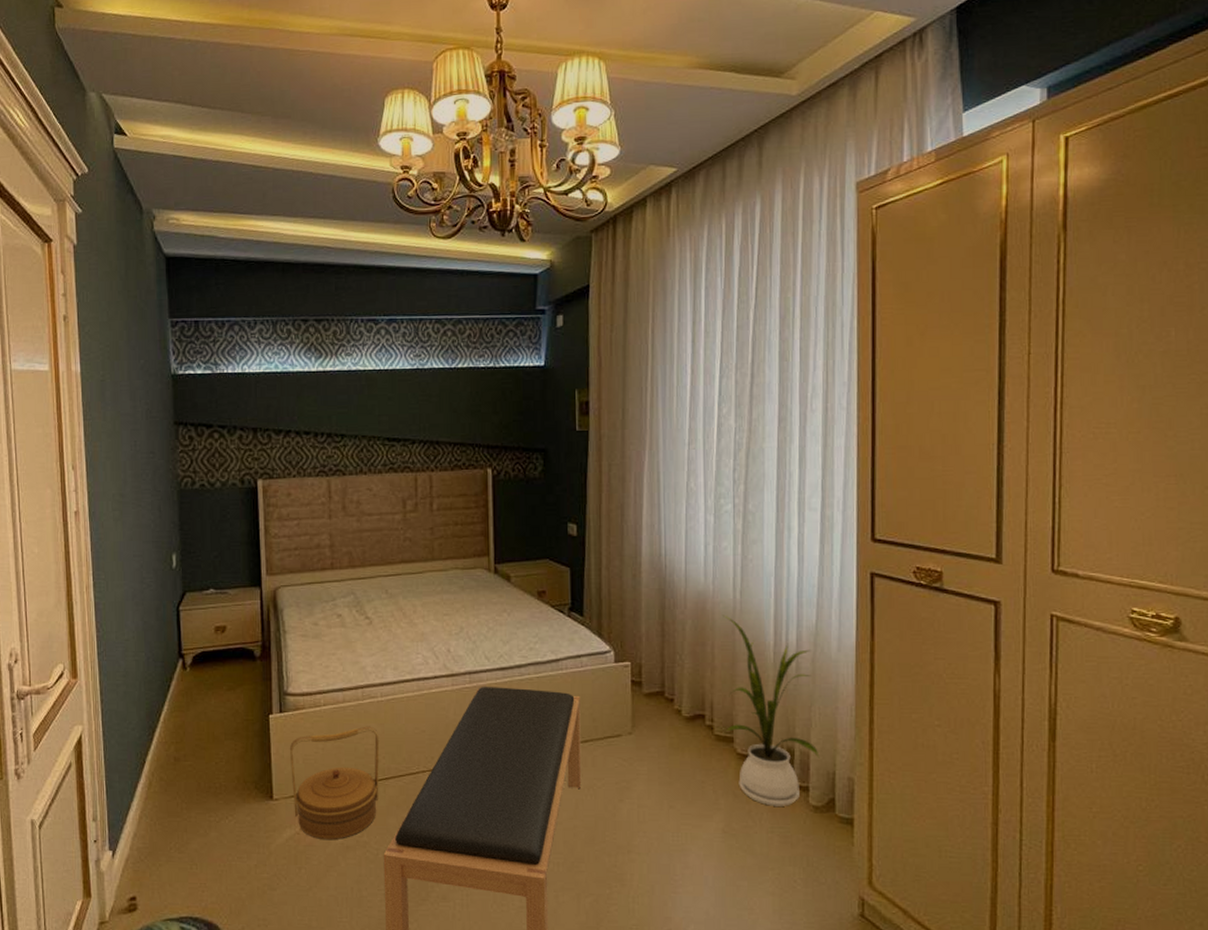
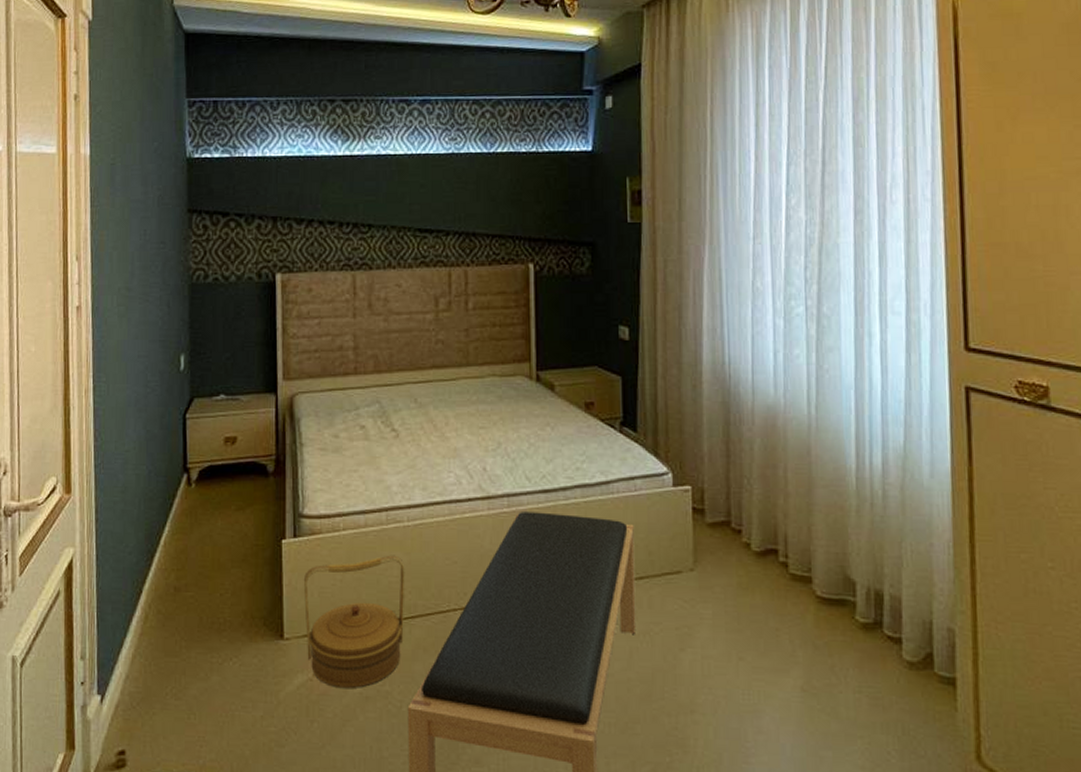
house plant: present [723,615,820,806] -> none [796,433,913,661]

